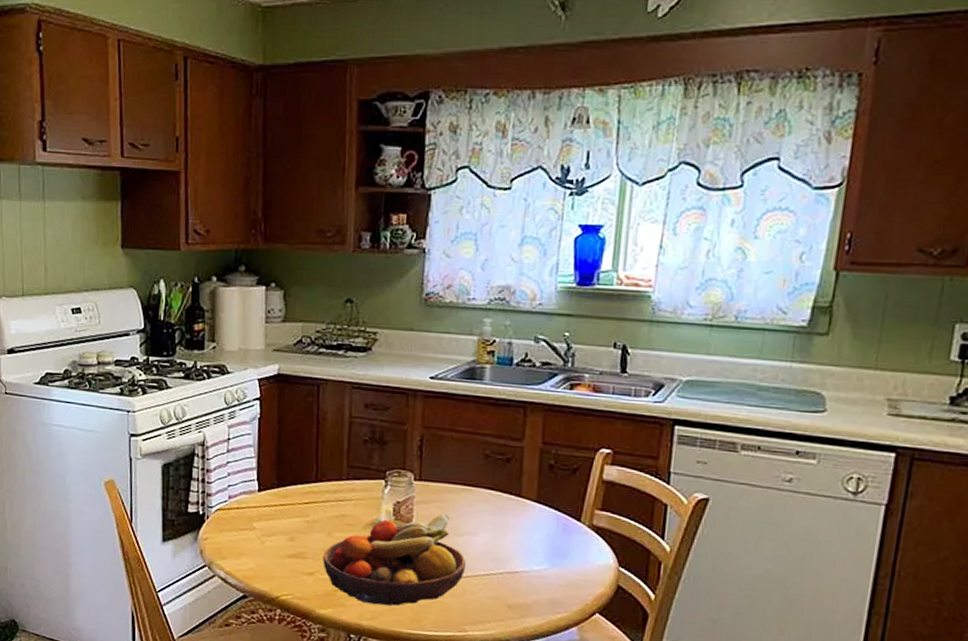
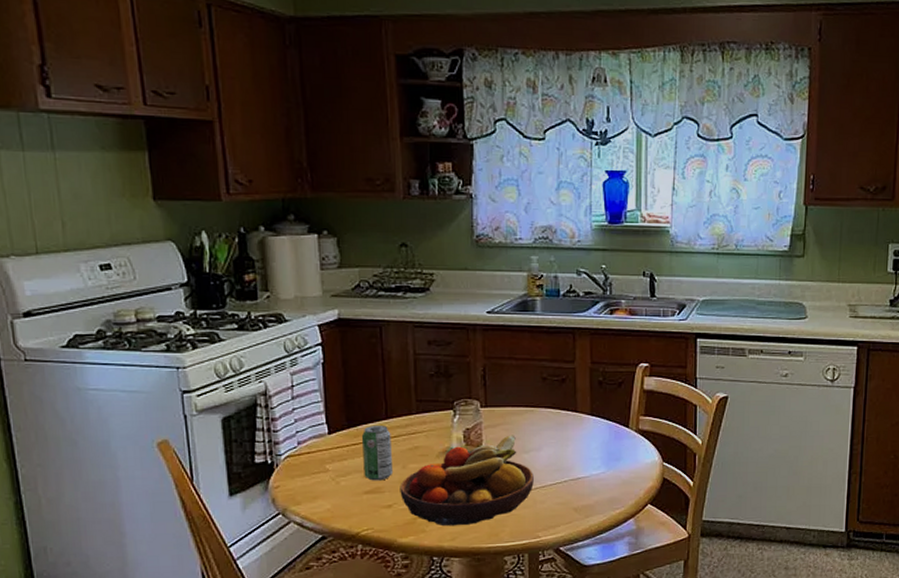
beverage can: none [289,487,319,546] -> present [361,424,394,481]

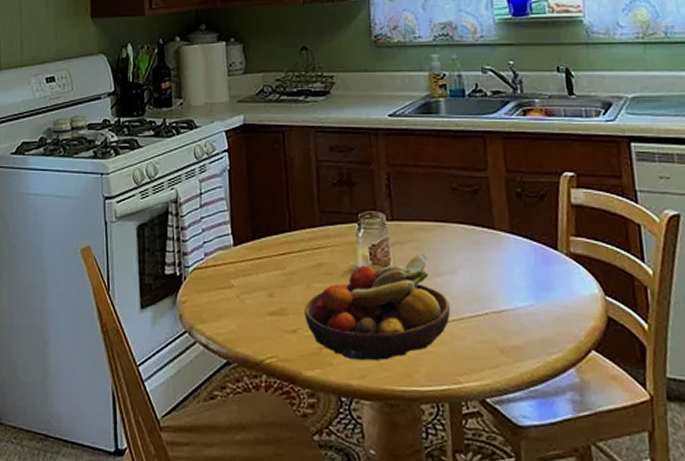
beverage can: present [361,424,394,481] -> none [265,237,298,301]

